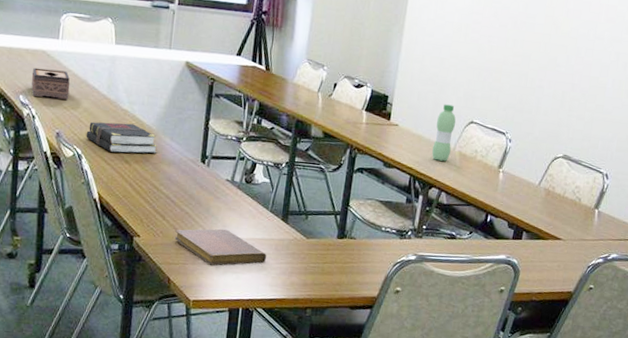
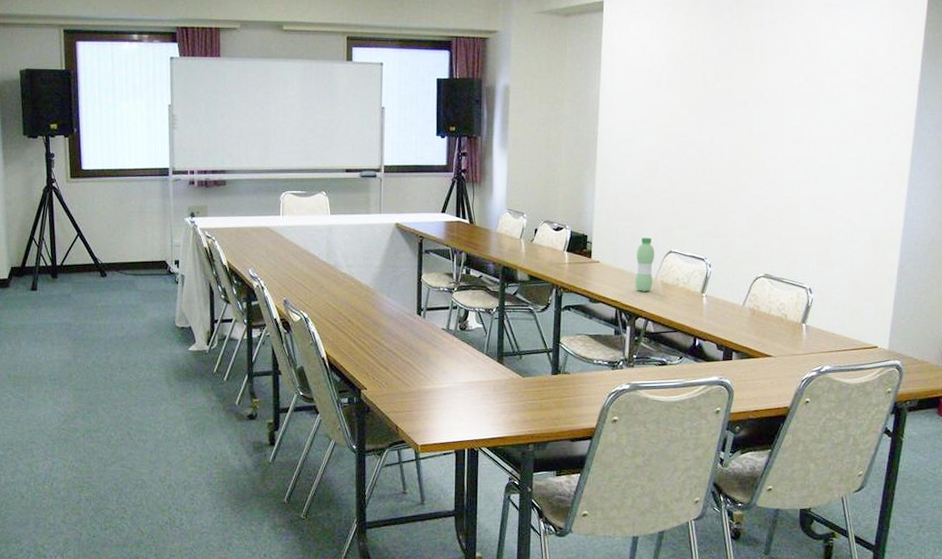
tissue box: present [31,67,70,100] -> none [258,243,293,269]
book: present [86,122,158,154] -> none [310,285,377,313]
notebook: present [175,229,266,266] -> none [399,375,486,410]

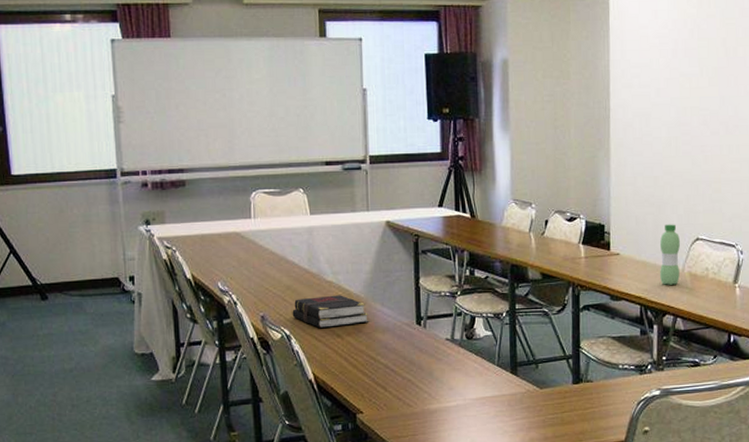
book: none [310,285,377,313] -> present [292,295,370,328]

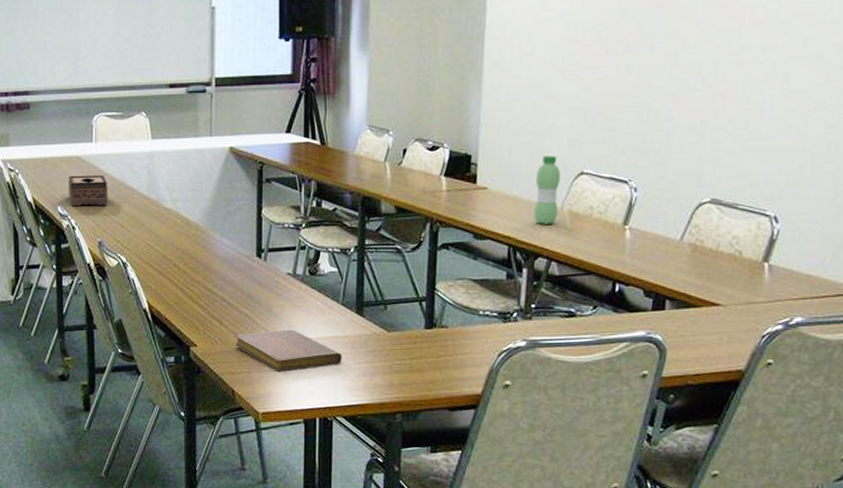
tissue box: none [227,250,269,281] -> present [68,175,108,206]
book: present [292,295,370,328] -> none [129,223,208,256]
notebook: none [400,392,500,432] -> present [235,329,342,372]

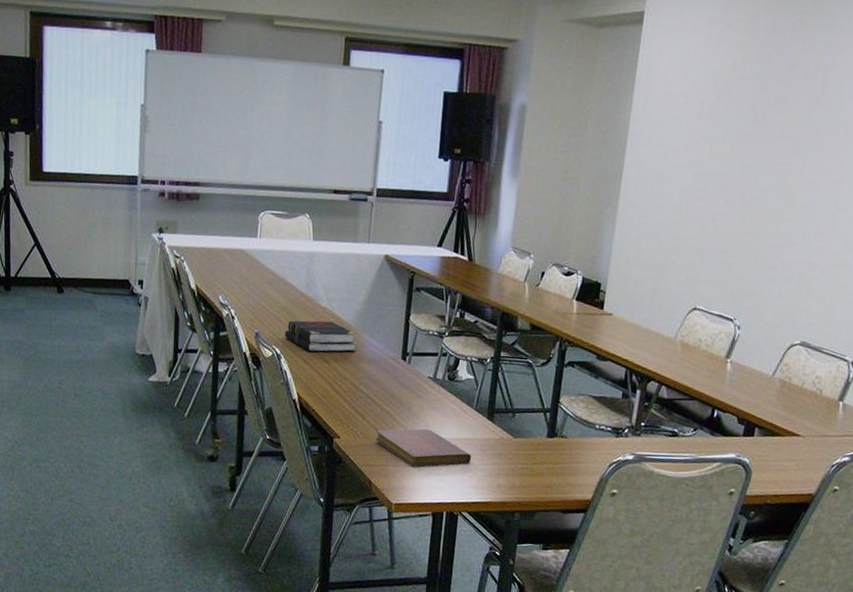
tissue box: present [68,175,108,206] -> none [230,267,269,299]
book: none [129,223,208,256] -> present [284,320,358,352]
water bottle: present [534,156,561,224] -> none [650,290,677,352]

